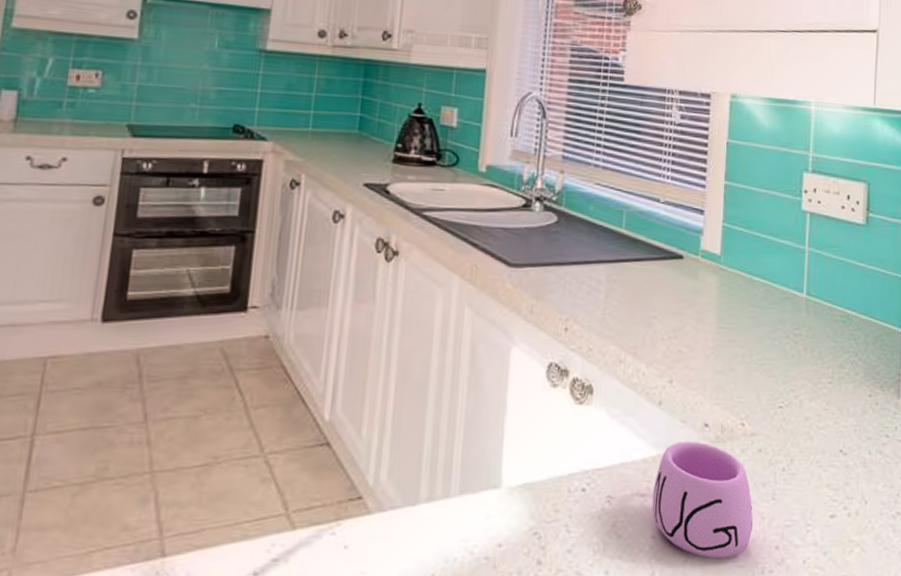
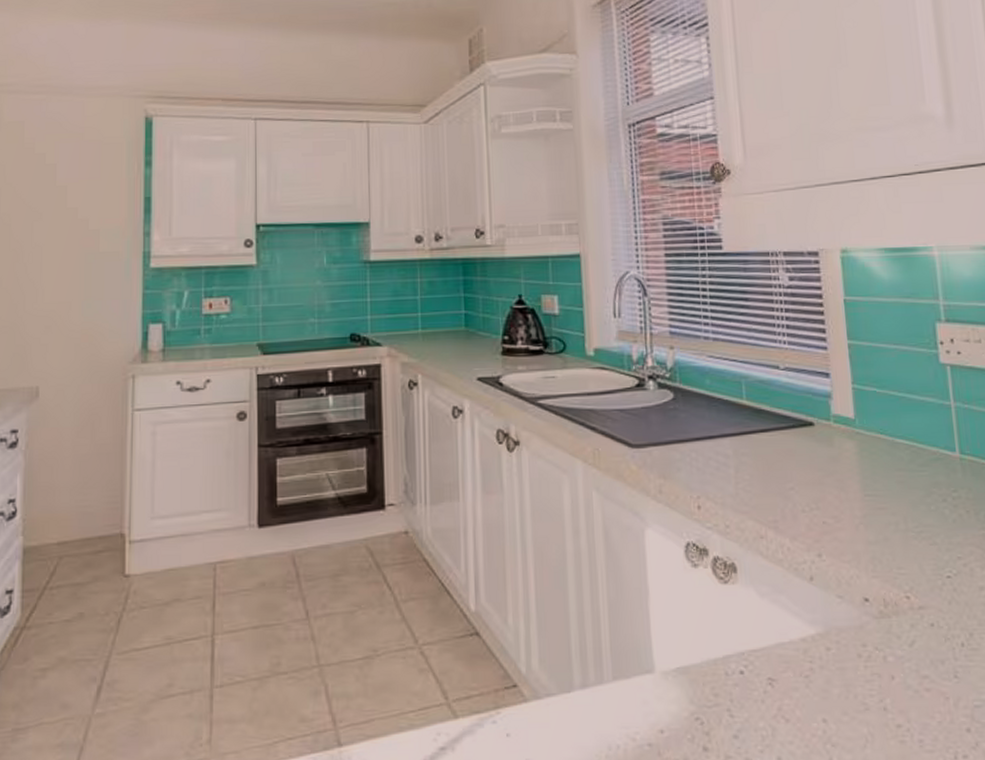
mug: present [652,440,753,560] -> none [817,617,937,744]

